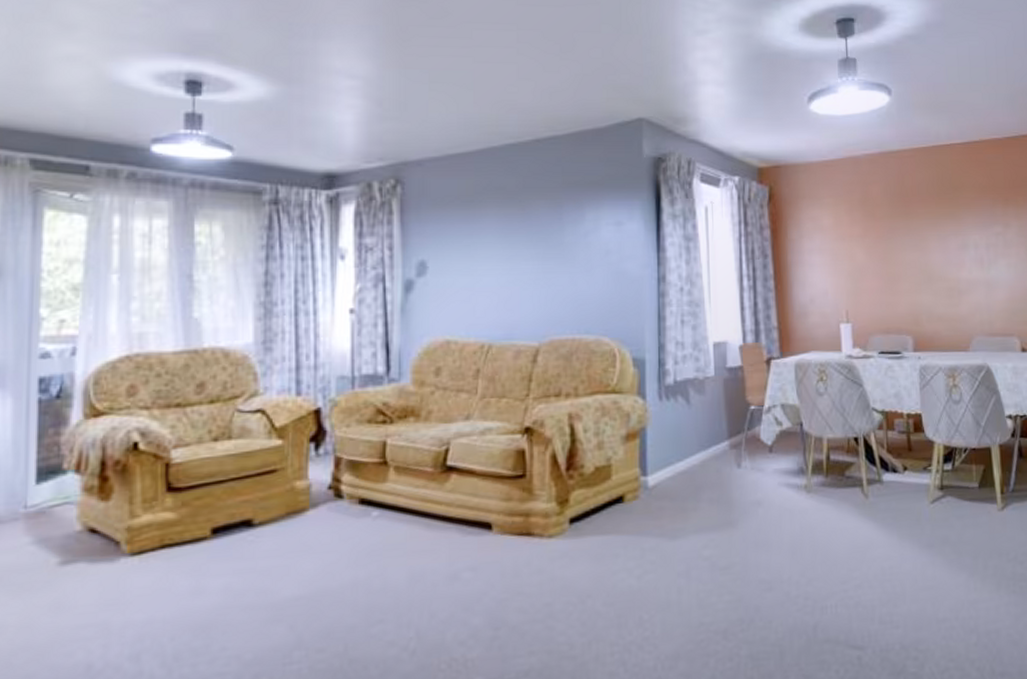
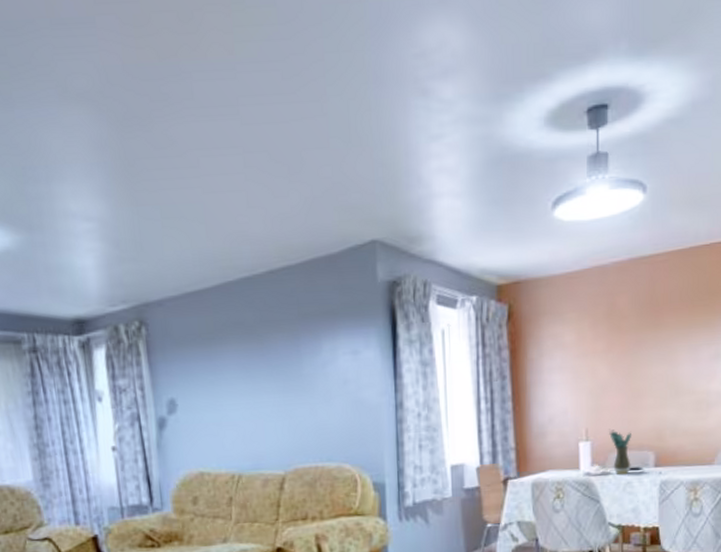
vase: none [868,311,891,359] -> present [609,428,633,476]

